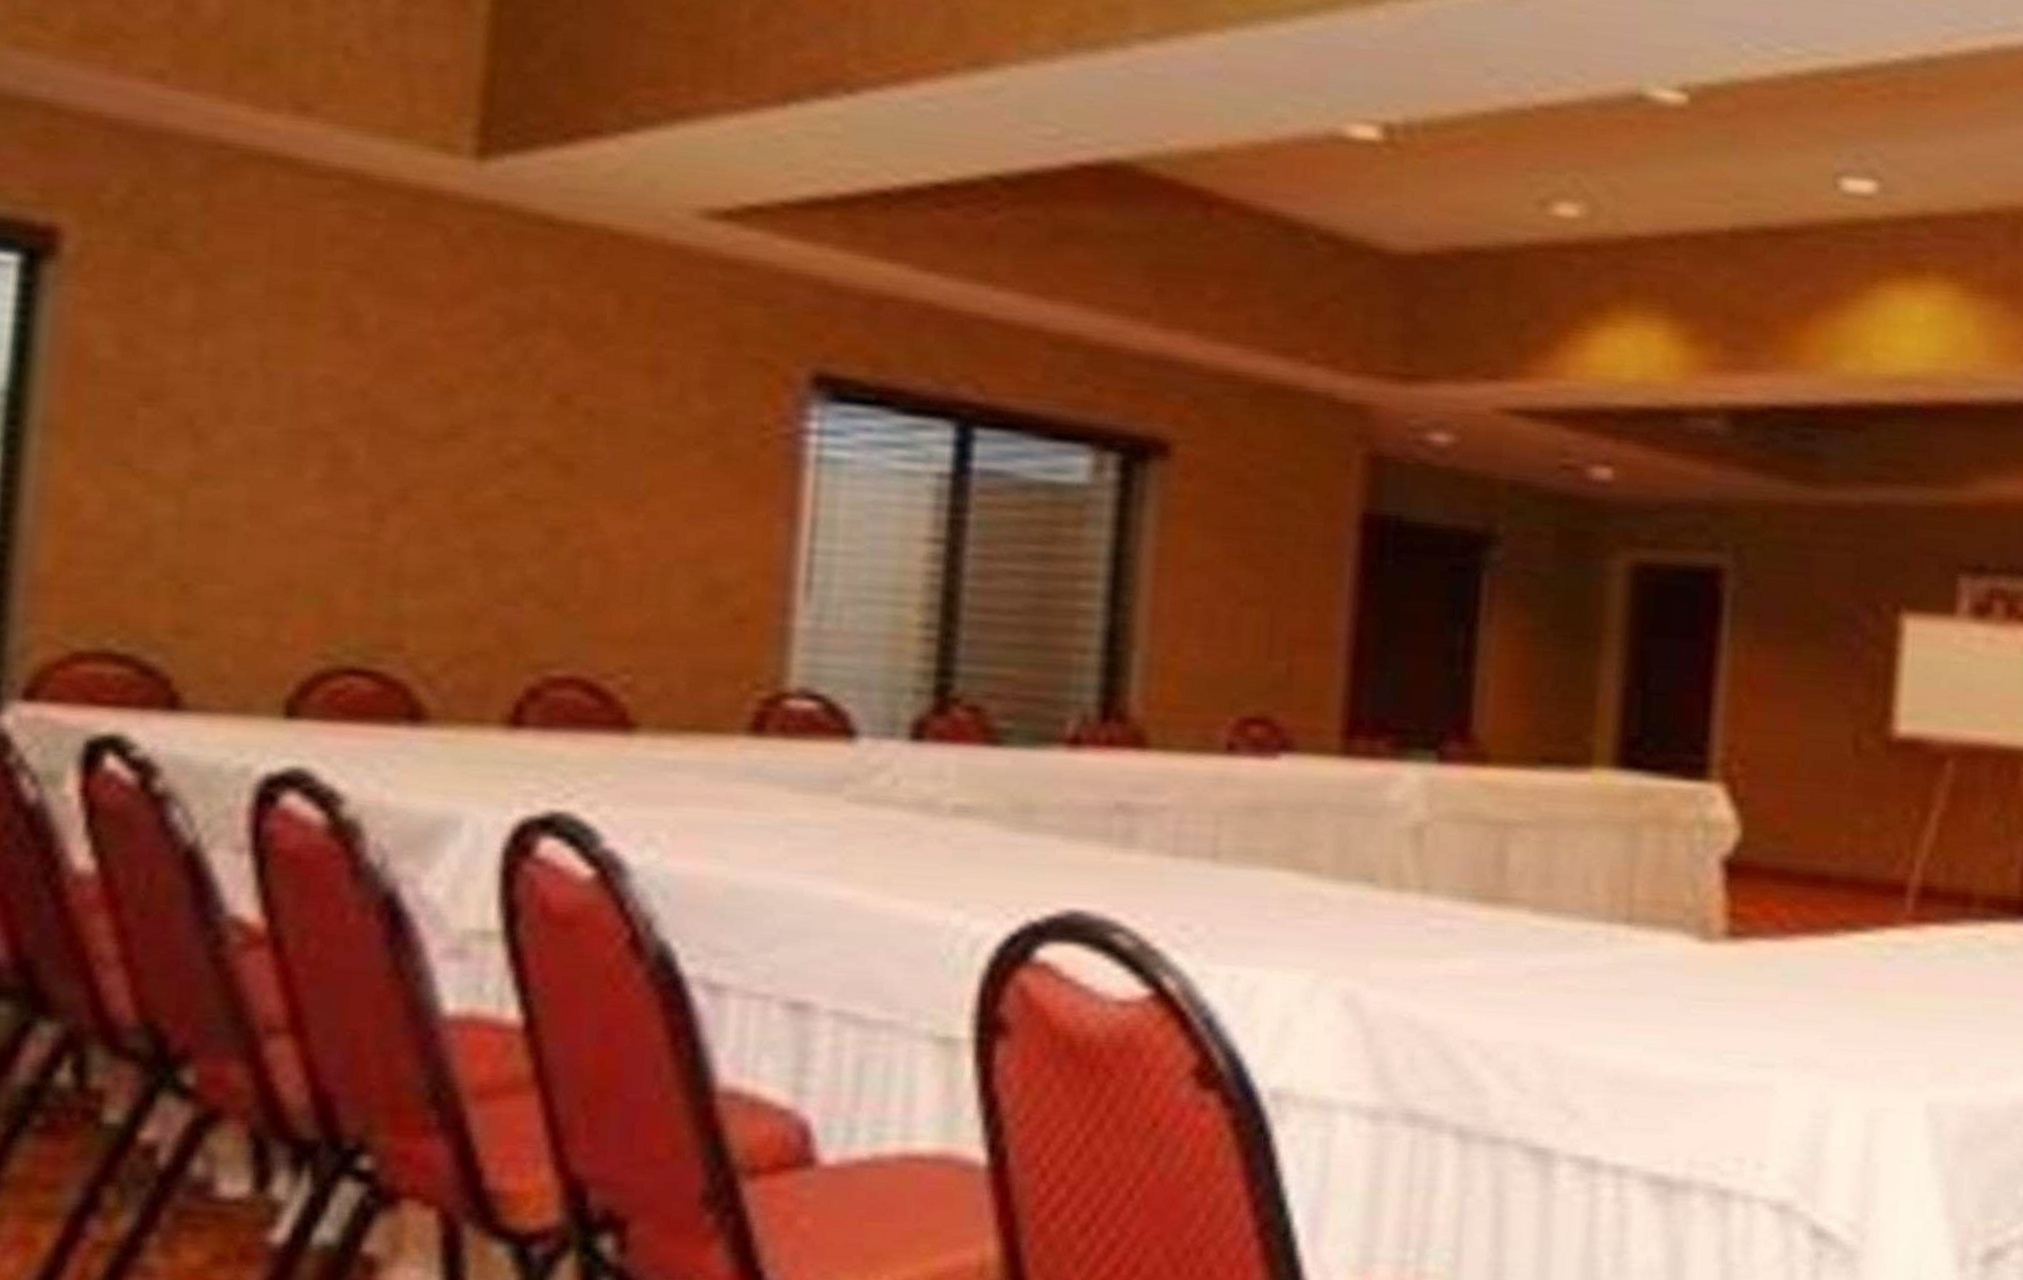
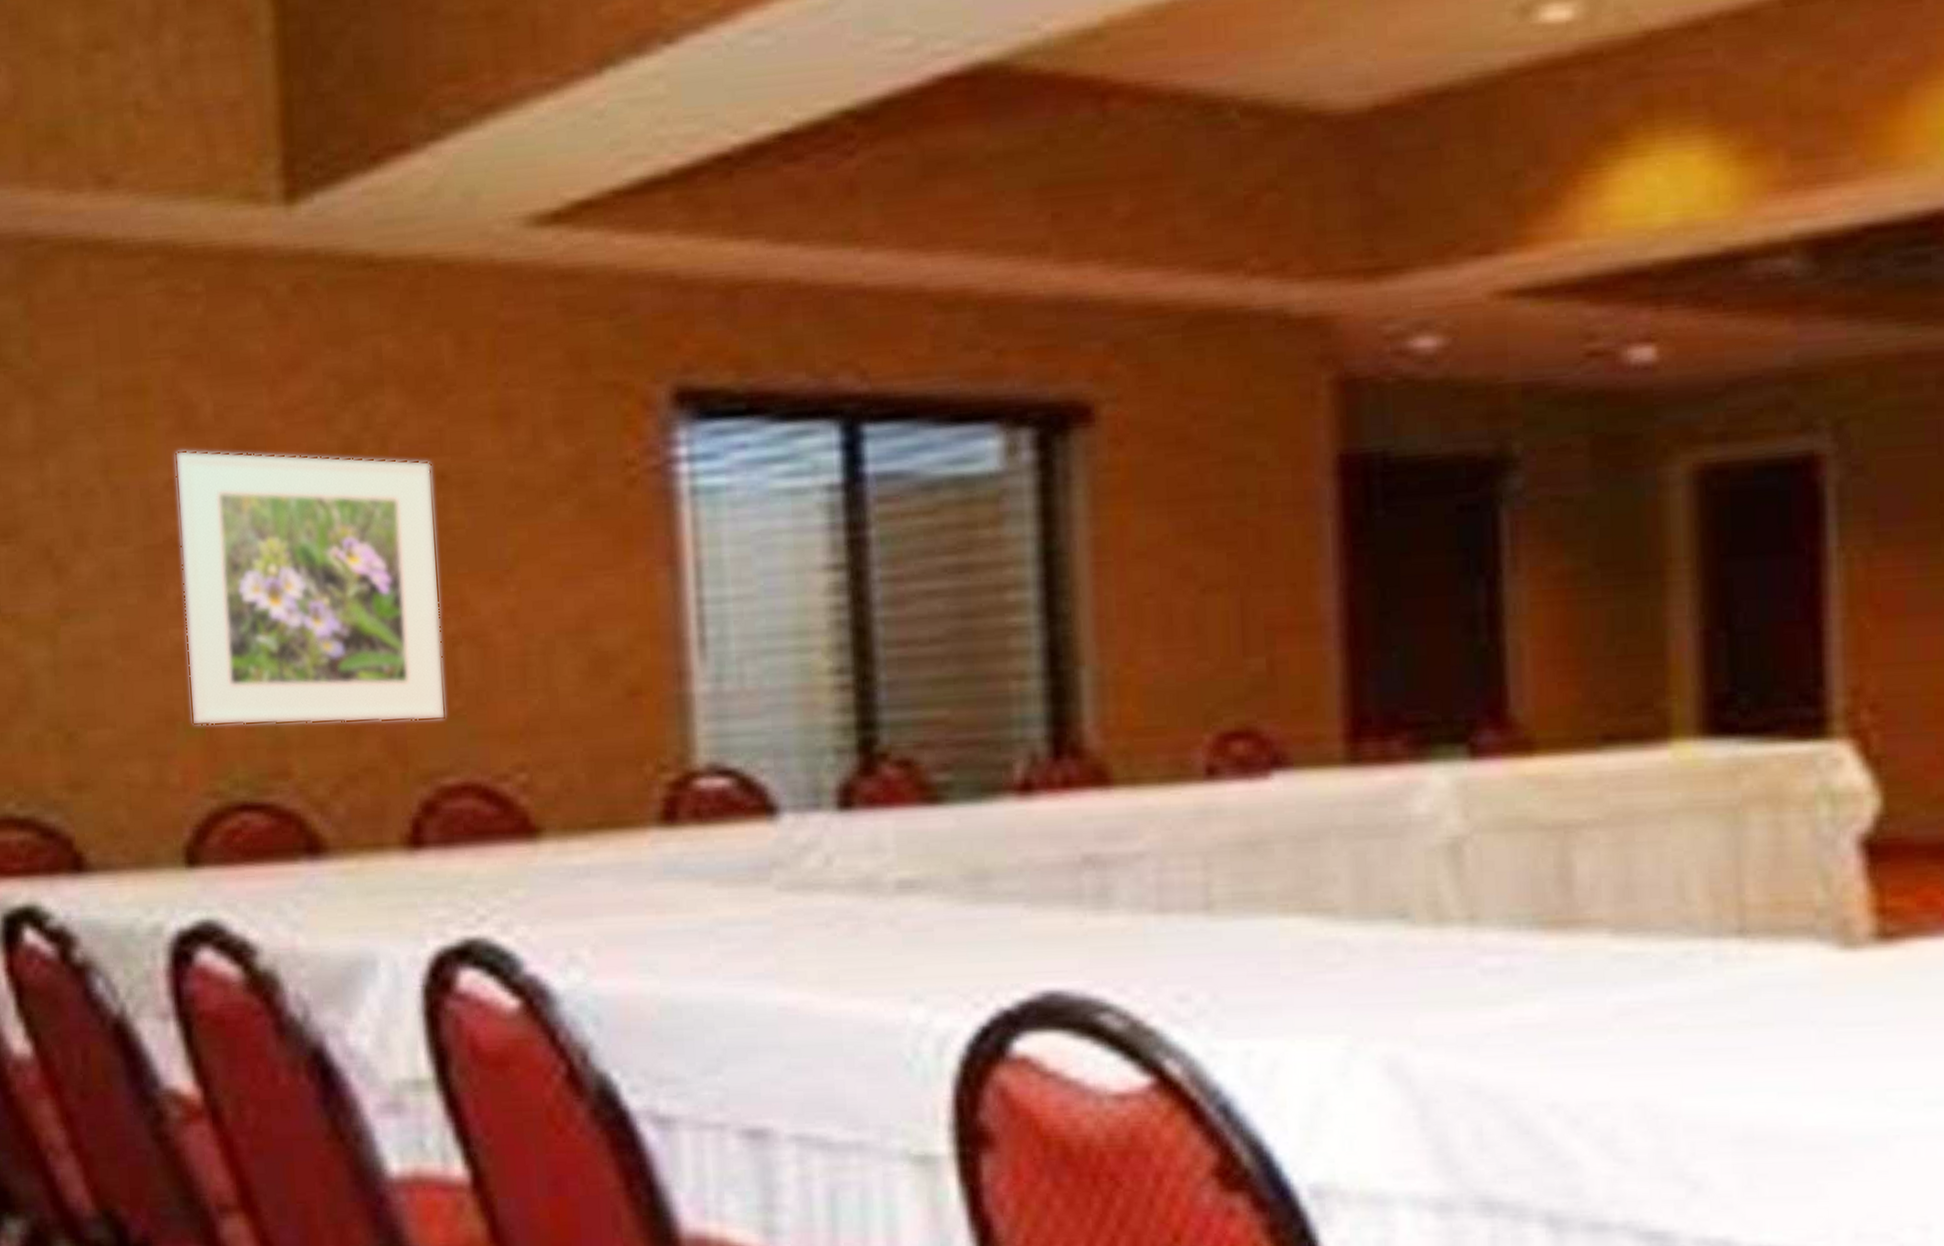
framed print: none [311,351,581,620] -> present [174,450,446,726]

